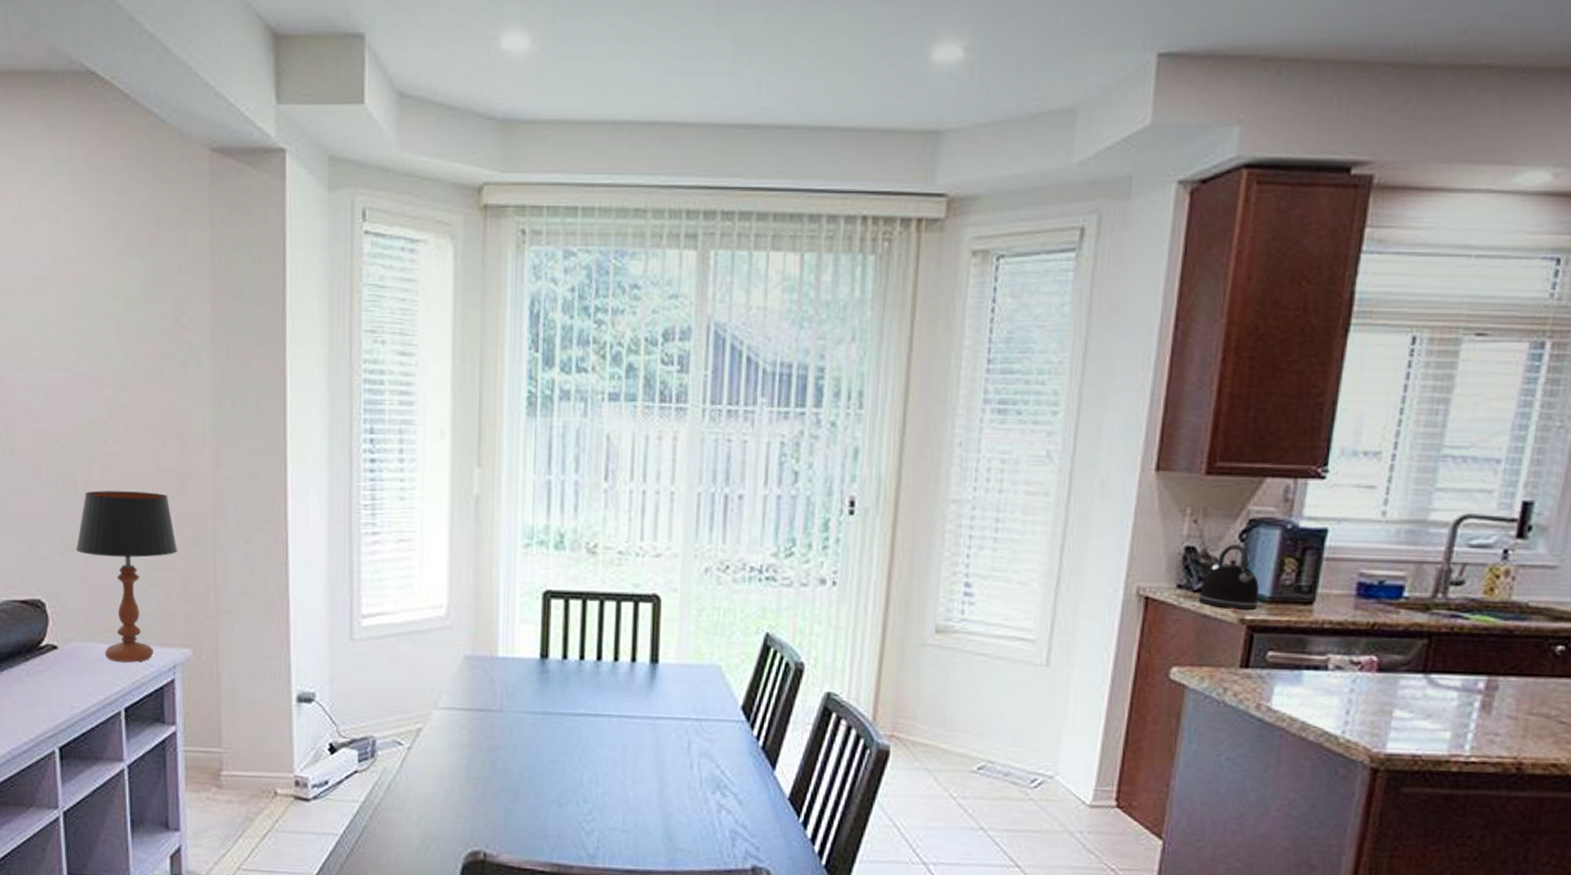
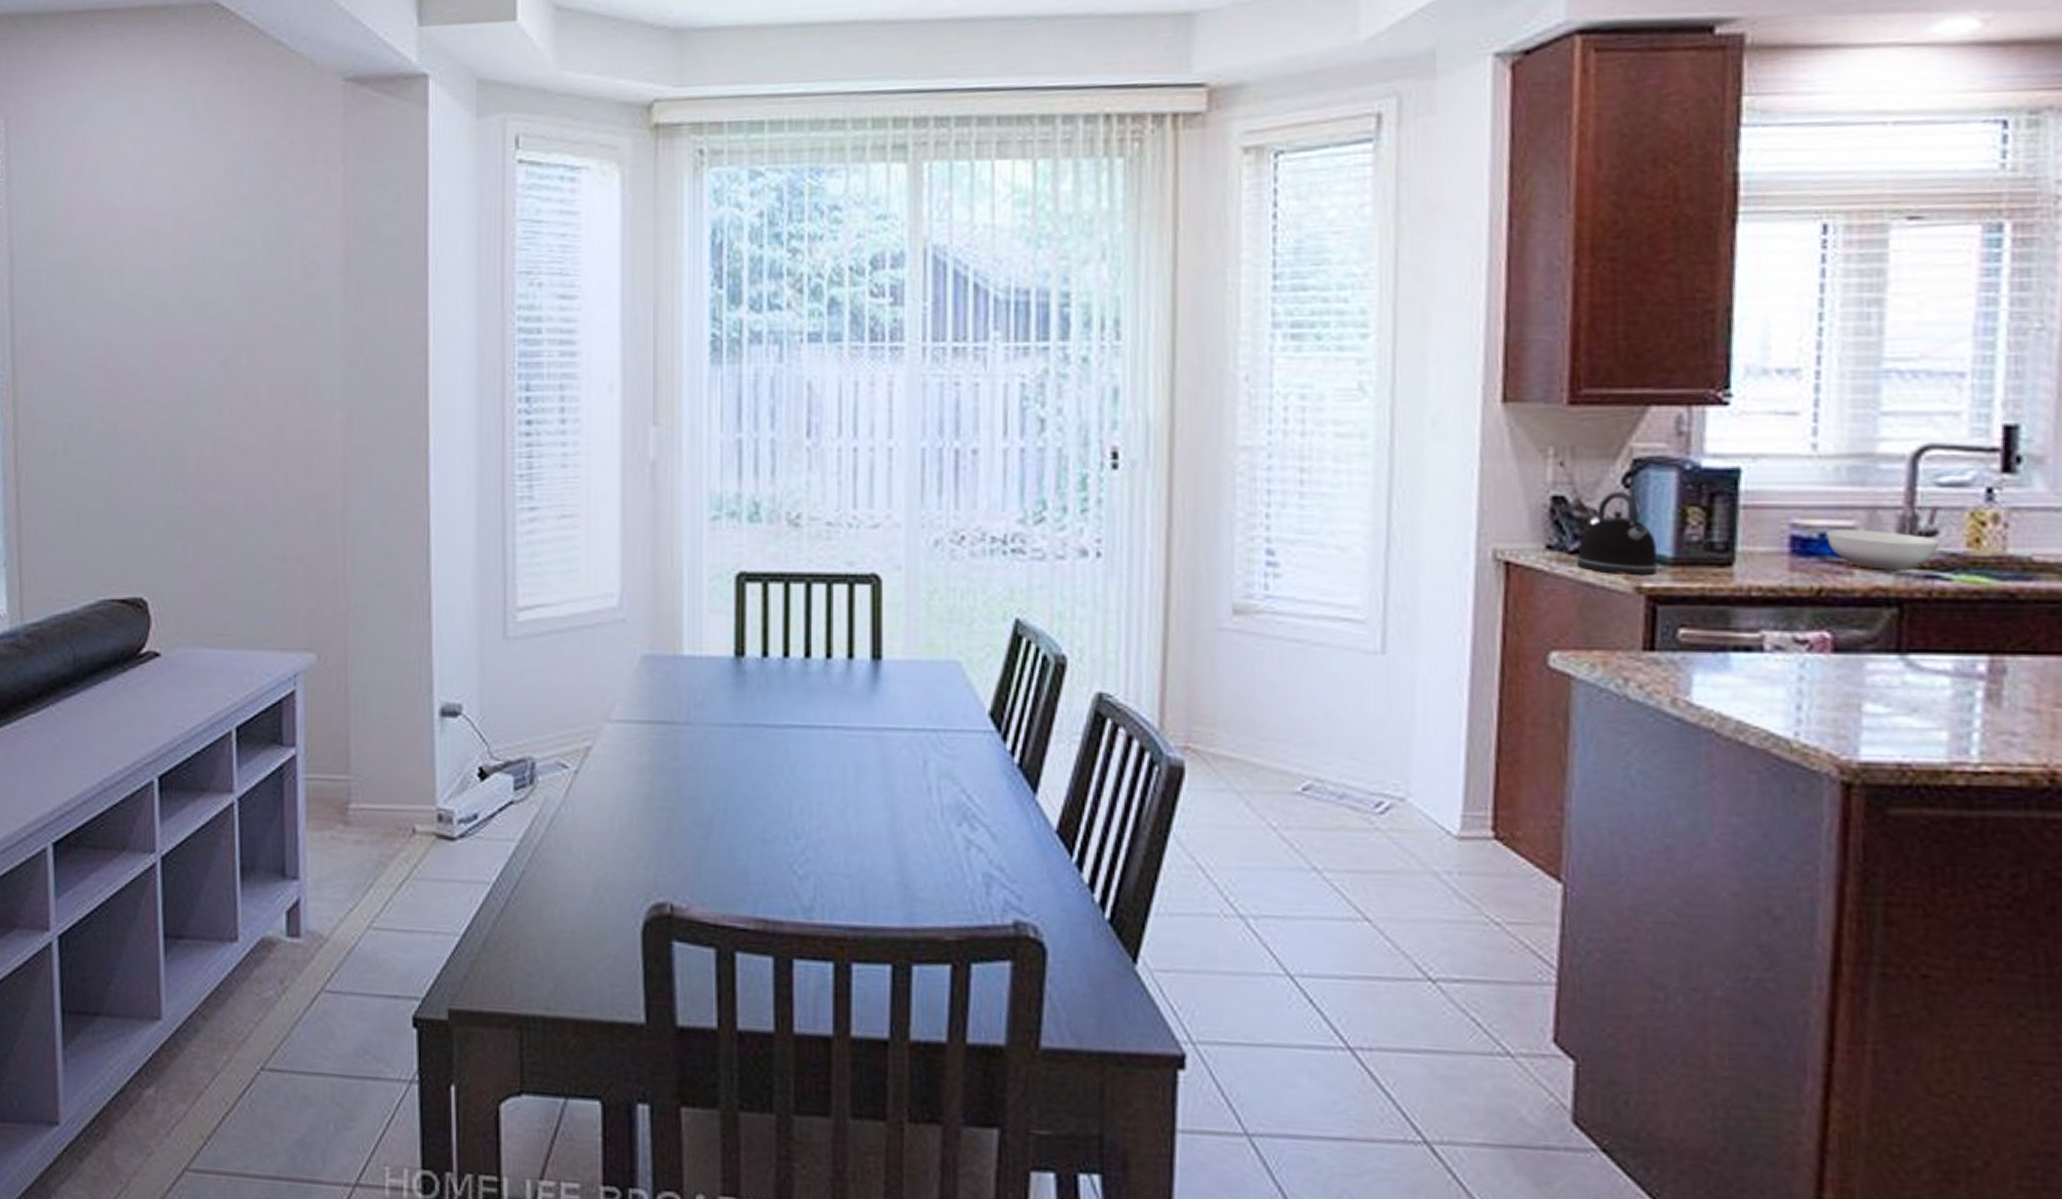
table lamp: present [76,490,178,664] -> none [184,467,302,673]
bowl: none [1383,578,1465,611] -> present [1825,530,1940,570]

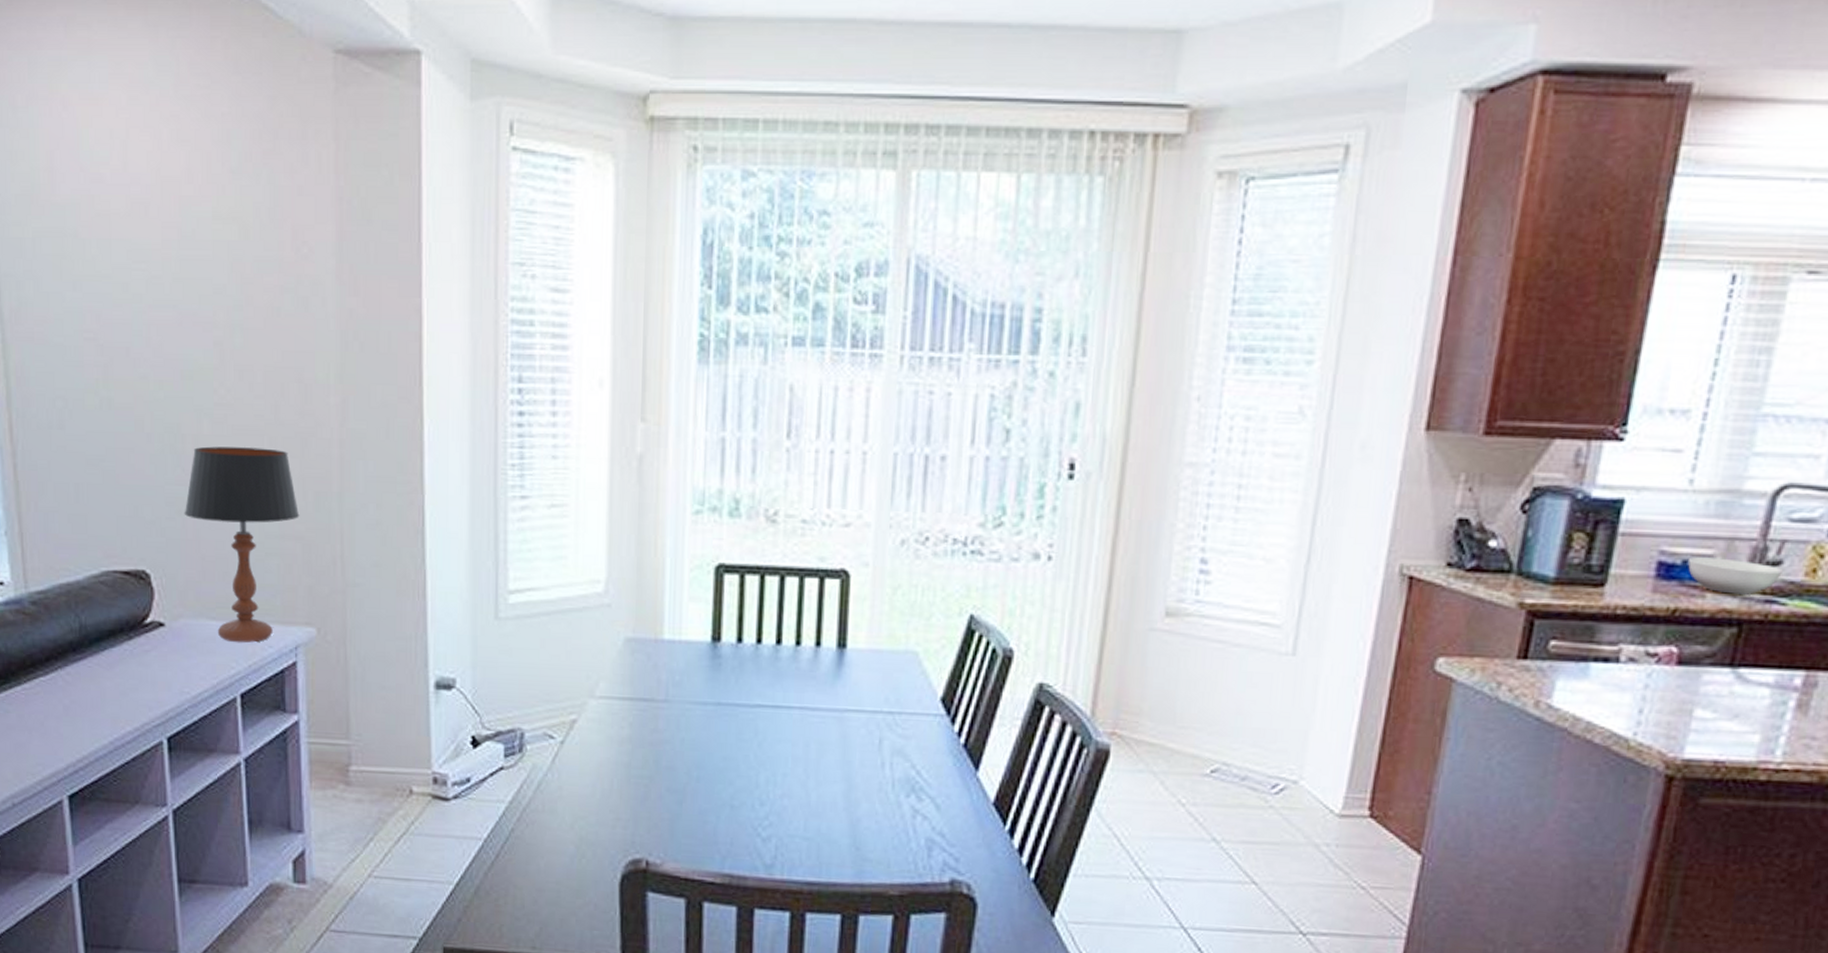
table lamp: none [184,467,302,673] -> present [184,446,300,644]
kettle: present [1576,492,1659,575] -> none [1470,517,1542,592]

